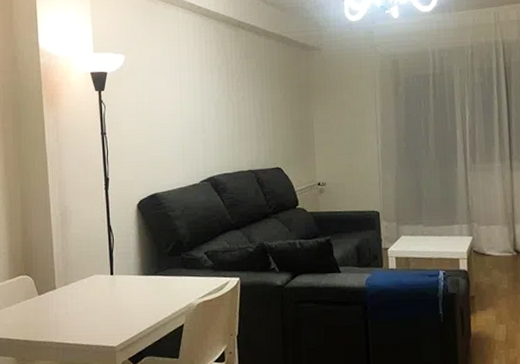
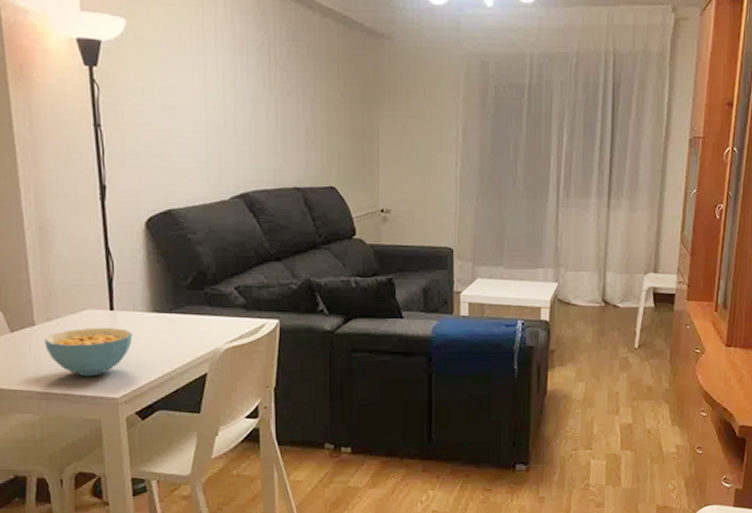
cereal bowl: none [63,289,127,330] -> present [45,328,132,377]

